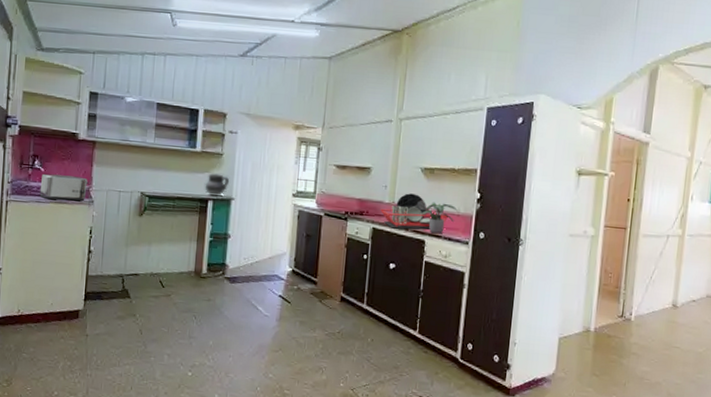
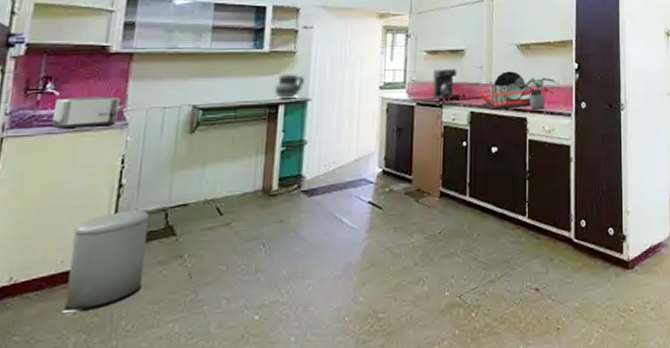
pedal bin: none [52,272,111,345] -> present [60,209,150,314]
coffee maker: none [339,184,363,214] -> present [432,68,458,101]

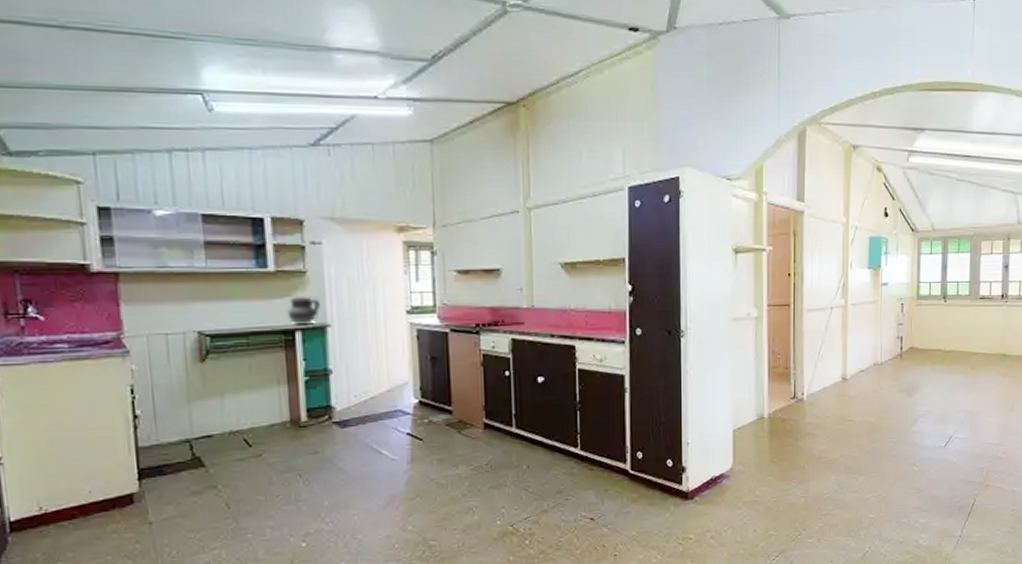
toaster: present [51,96,122,129] -> none [42,321,118,357]
pedal bin: present [60,209,150,314] -> none [95,441,180,542]
coffee maker: present [432,68,458,101] -> none [466,290,497,326]
dish rack: present [477,71,548,110] -> none [518,294,598,337]
potted plant: present [521,77,557,110] -> none [567,300,608,337]

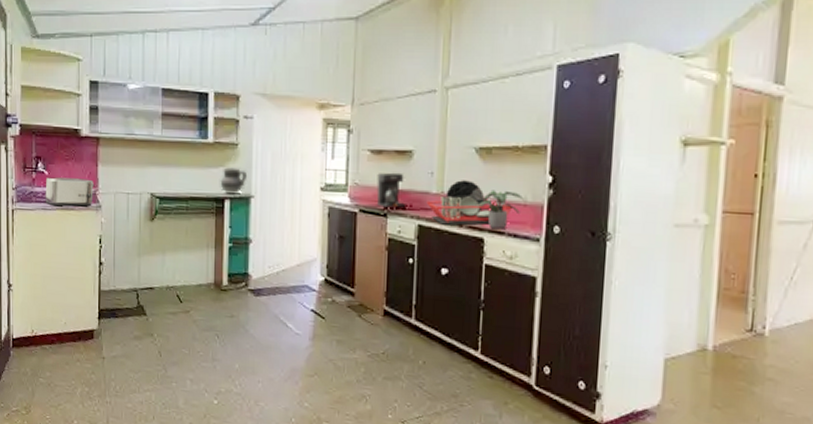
toaster: none [42,321,118,357] -> present [45,177,95,207]
coffee maker: none [466,290,497,326] -> present [376,172,405,209]
dish rack: none [518,294,598,337] -> present [426,180,512,226]
potted plant: none [567,300,608,337] -> present [478,190,524,230]

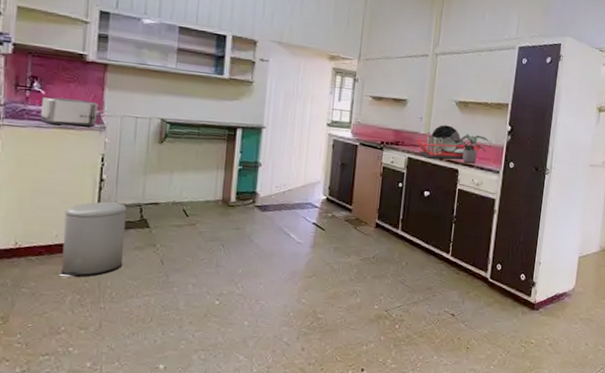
pedal bin: none [68,286,125,369] -> present [58,201,127,278]
ceramic jug: present [220,167,247,194] -> none [233,101,260,124]
coffee maker: present [376,172,405,209] -> none [374,115,399,144]

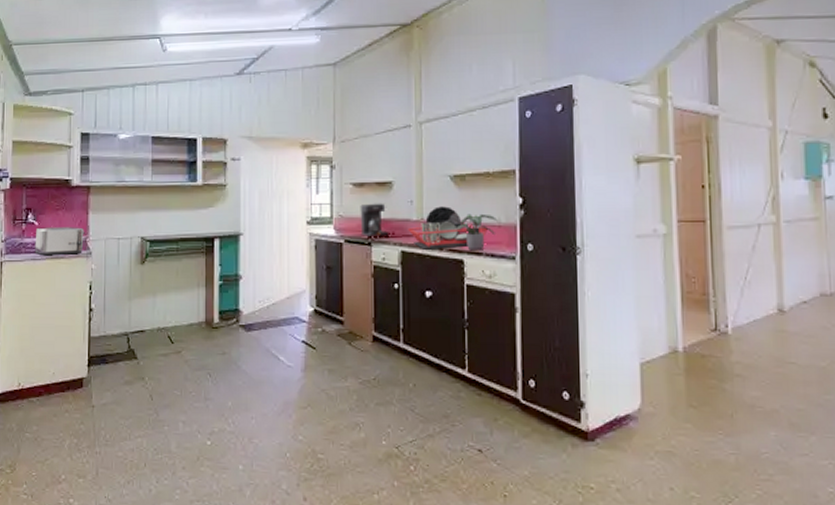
pedal bin: present [58,201,127,278] -> none [56,333,115,419]
coffee maker: none [374,115,399,144] -> present [360,203,388,238]

